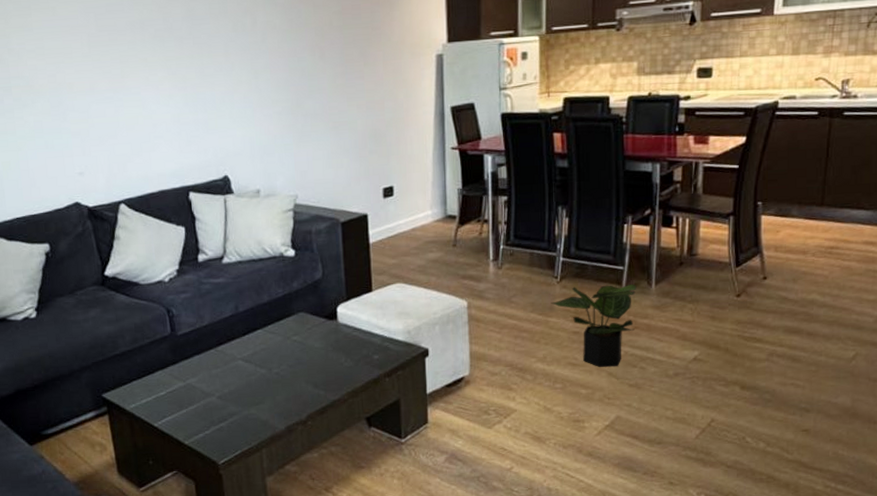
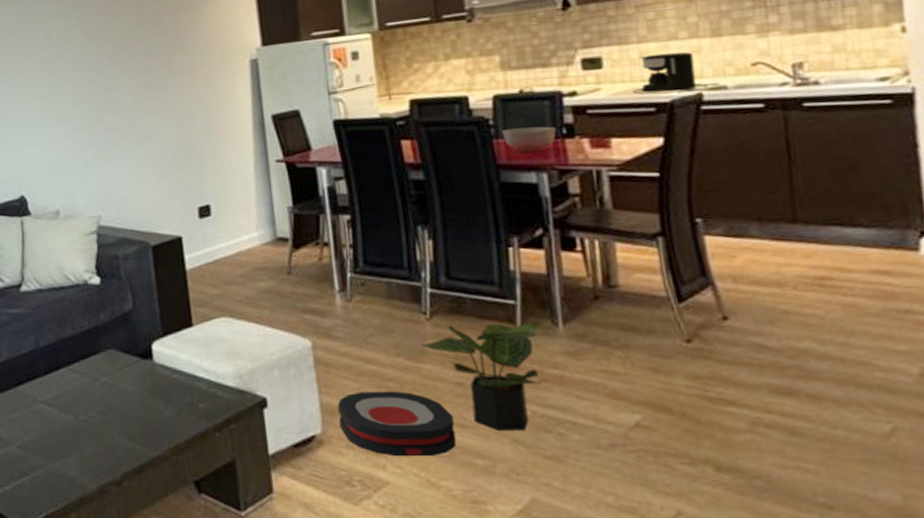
robot vacuum: none [483,339,569,391] -> present [337,391,457,457]
bowl: none [630,124,671,147] -> present [501,126,557,154]
coffee maker: none [731,66,792,101] -> present [633,52,721,95]

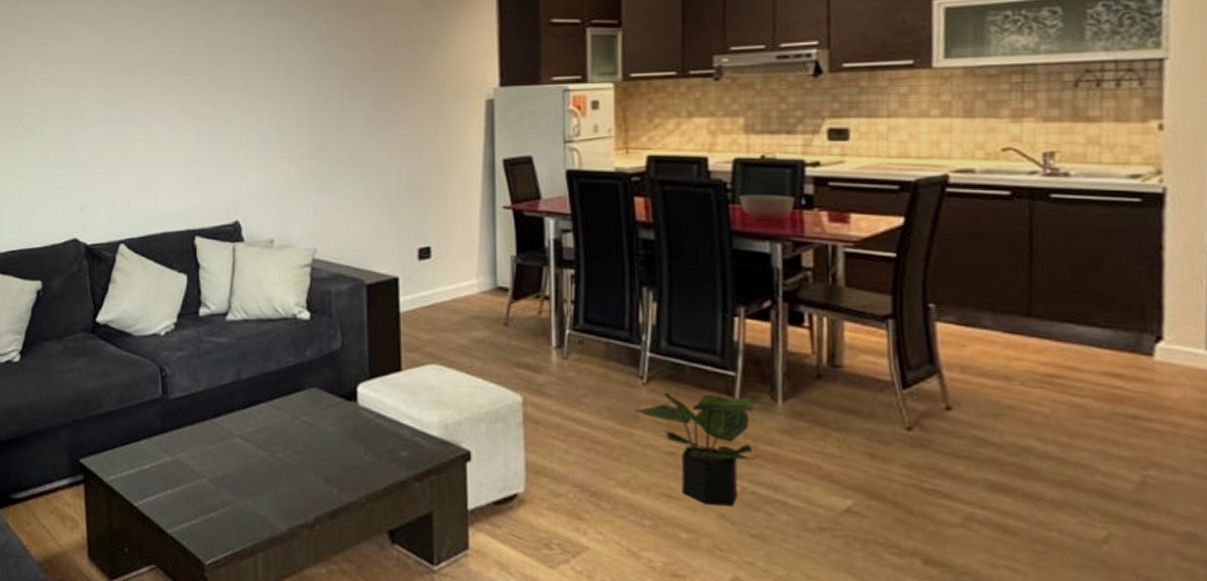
robot vacuum: present [337,391,457,457] -> none [543,452,662,525]
coffee maker: present [633,52,721,95] -> none [878,130,968,172]

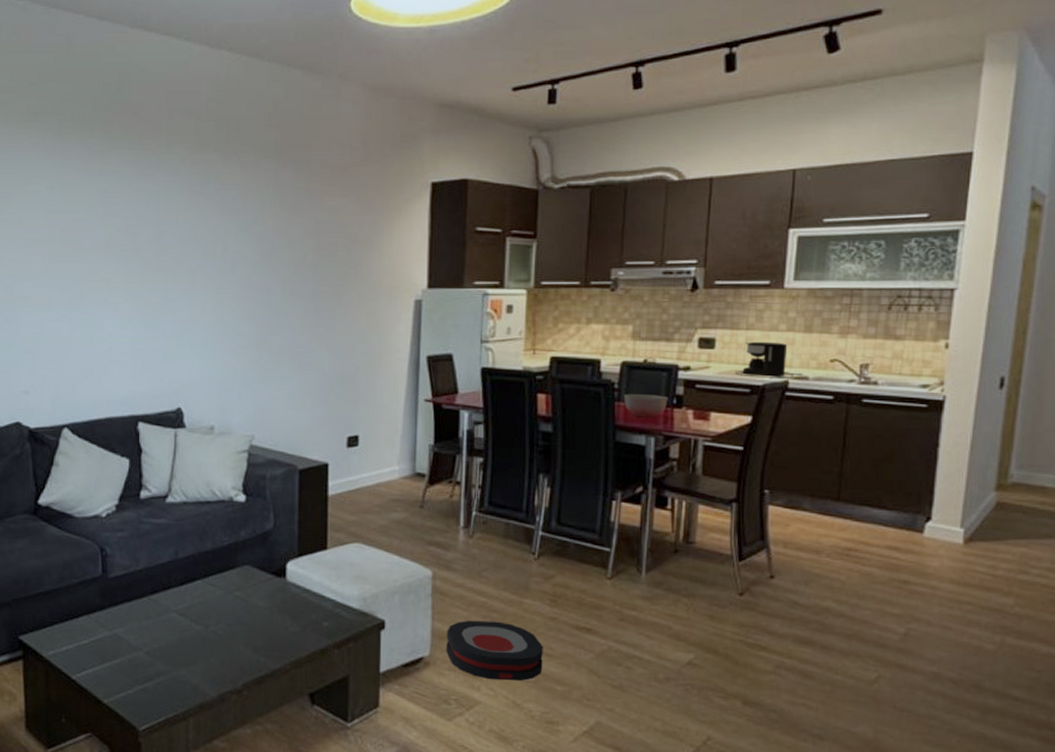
robot vacuum: none [543,452,662,525] -> present [446,620,543,681]
potted plant: present [635,392,756,506] -> none [526,566,625,662]
coffee maker: none [878,130,968,172] -> present [735,341,804,379]

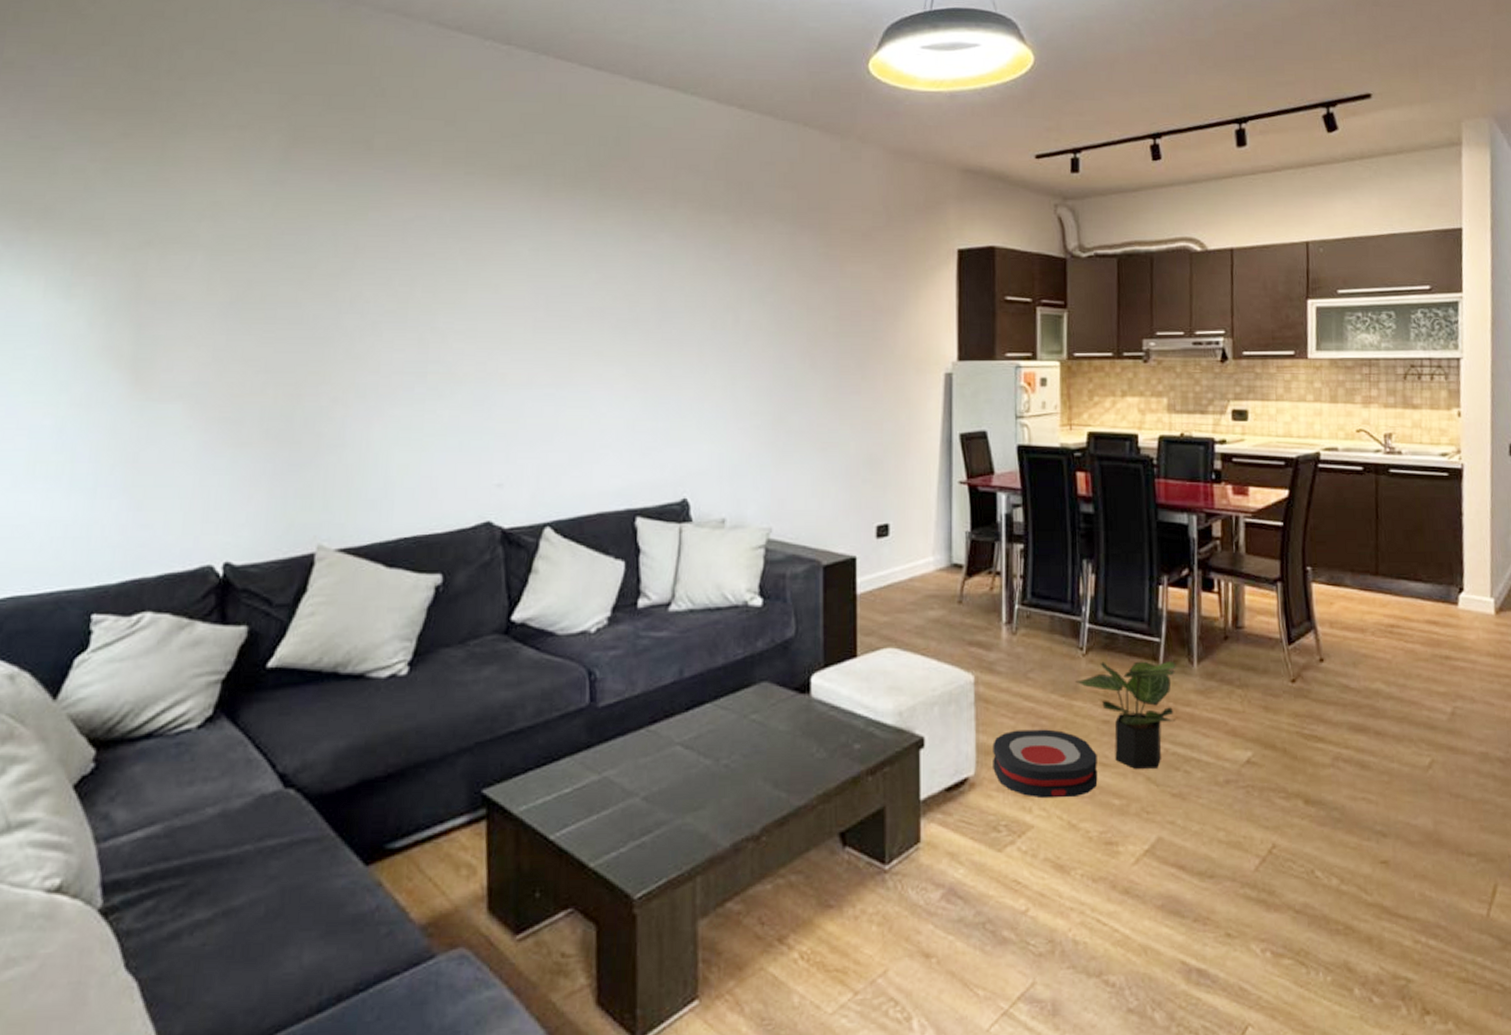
potted plant: none [526,566,625,662] -> present [1075,660,1176,769]
bowl: present [623,393,669,418] -> none [1162,469,1207,495]
coffee maker: present [735,341,804,379] -> none [1269,412,1334,450]

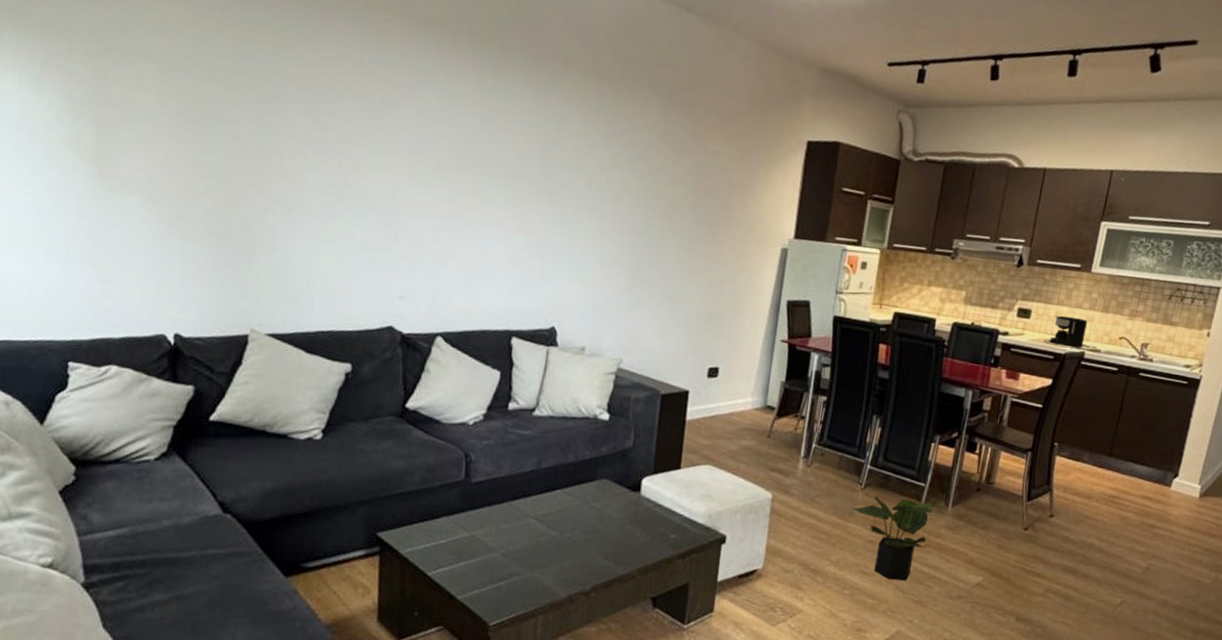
robot vacuum: present [993,729,1098,799] -> none [777,539,860,594]
coffee maker: none [1269,412,1334,450] -> present [1044,315,1098,350]

